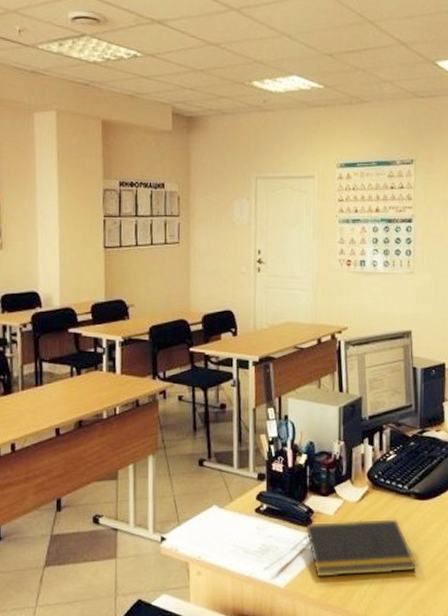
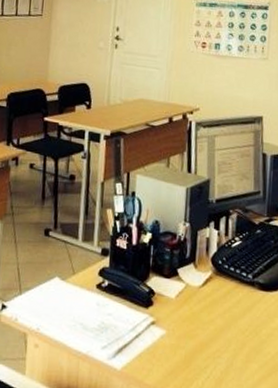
notepad: present [305,518,417,577] -> none [144,304,258,367]

